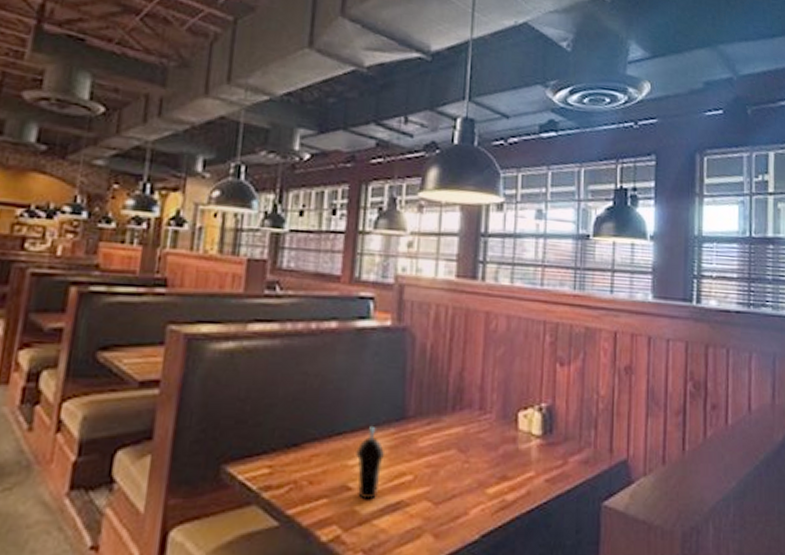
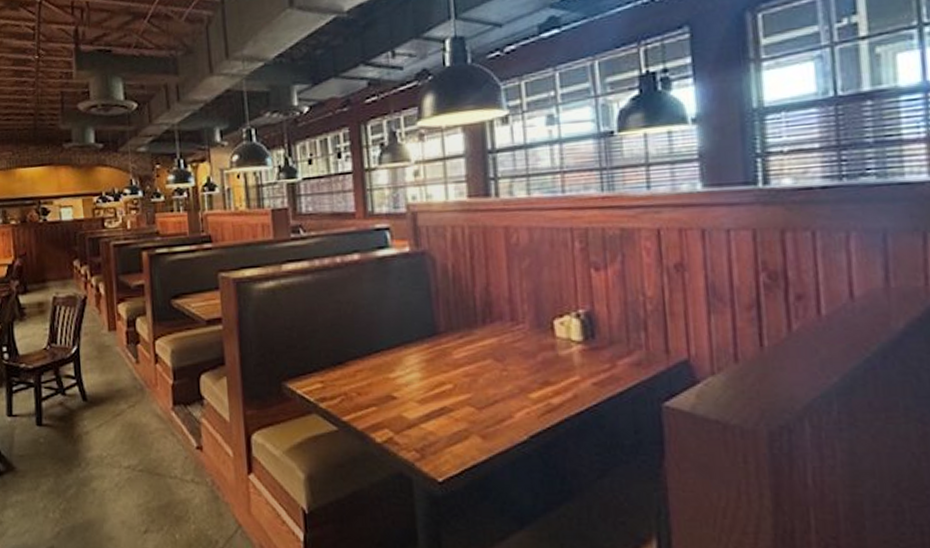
cup: present [356,425,384,500] -> none [395,342,422,407]

